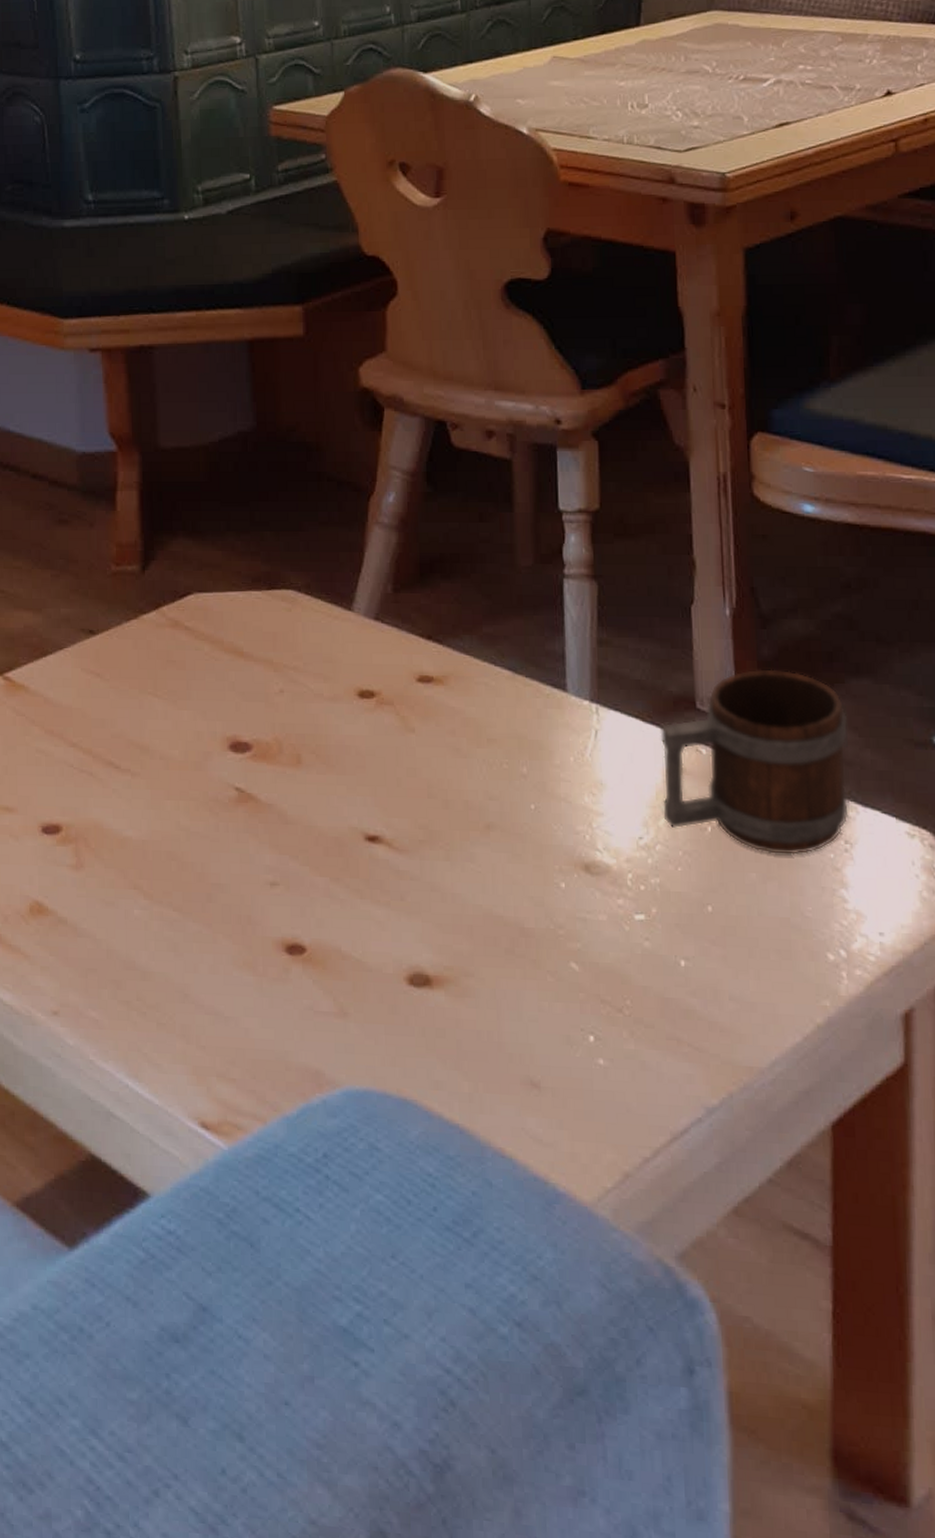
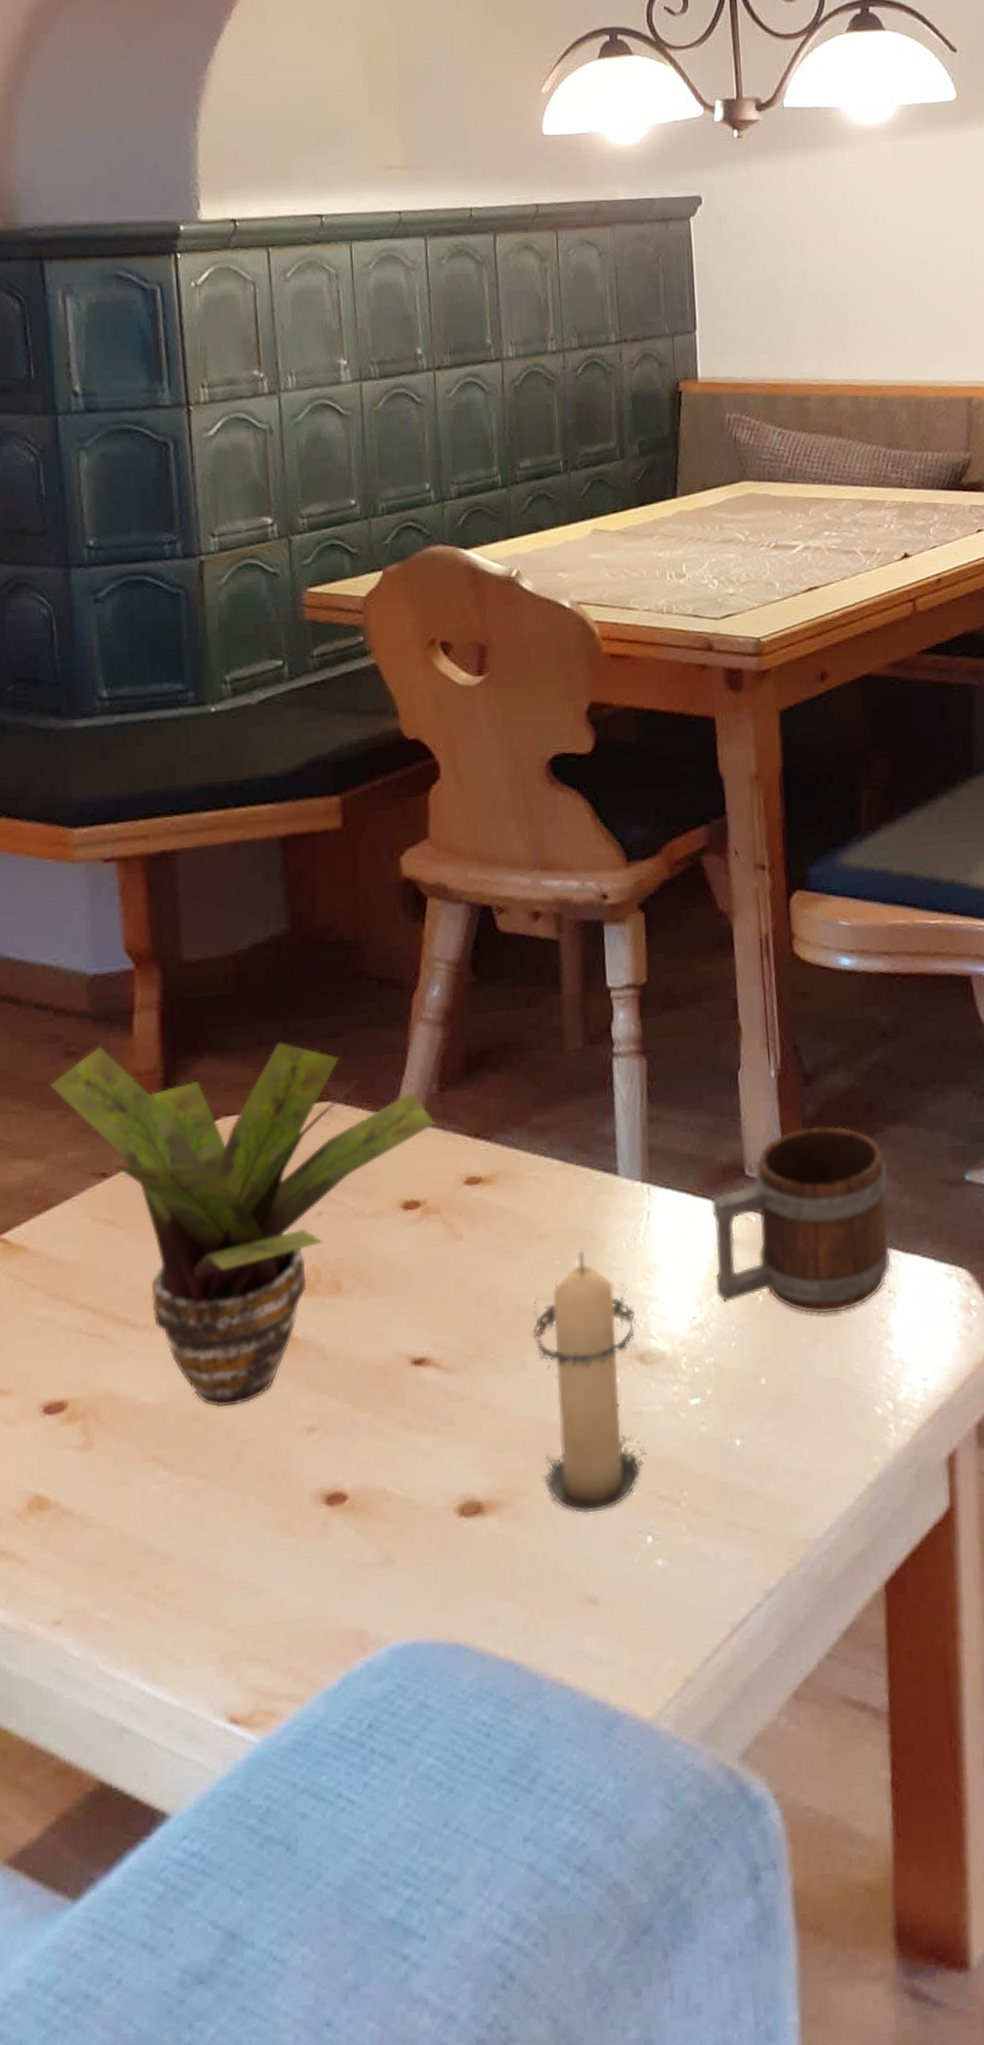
potted plant: none [45,517,390,852] -> present [50,1042,436,1407]
candle: none [480,759,588,1004] -> present [532,1251,645,1514]

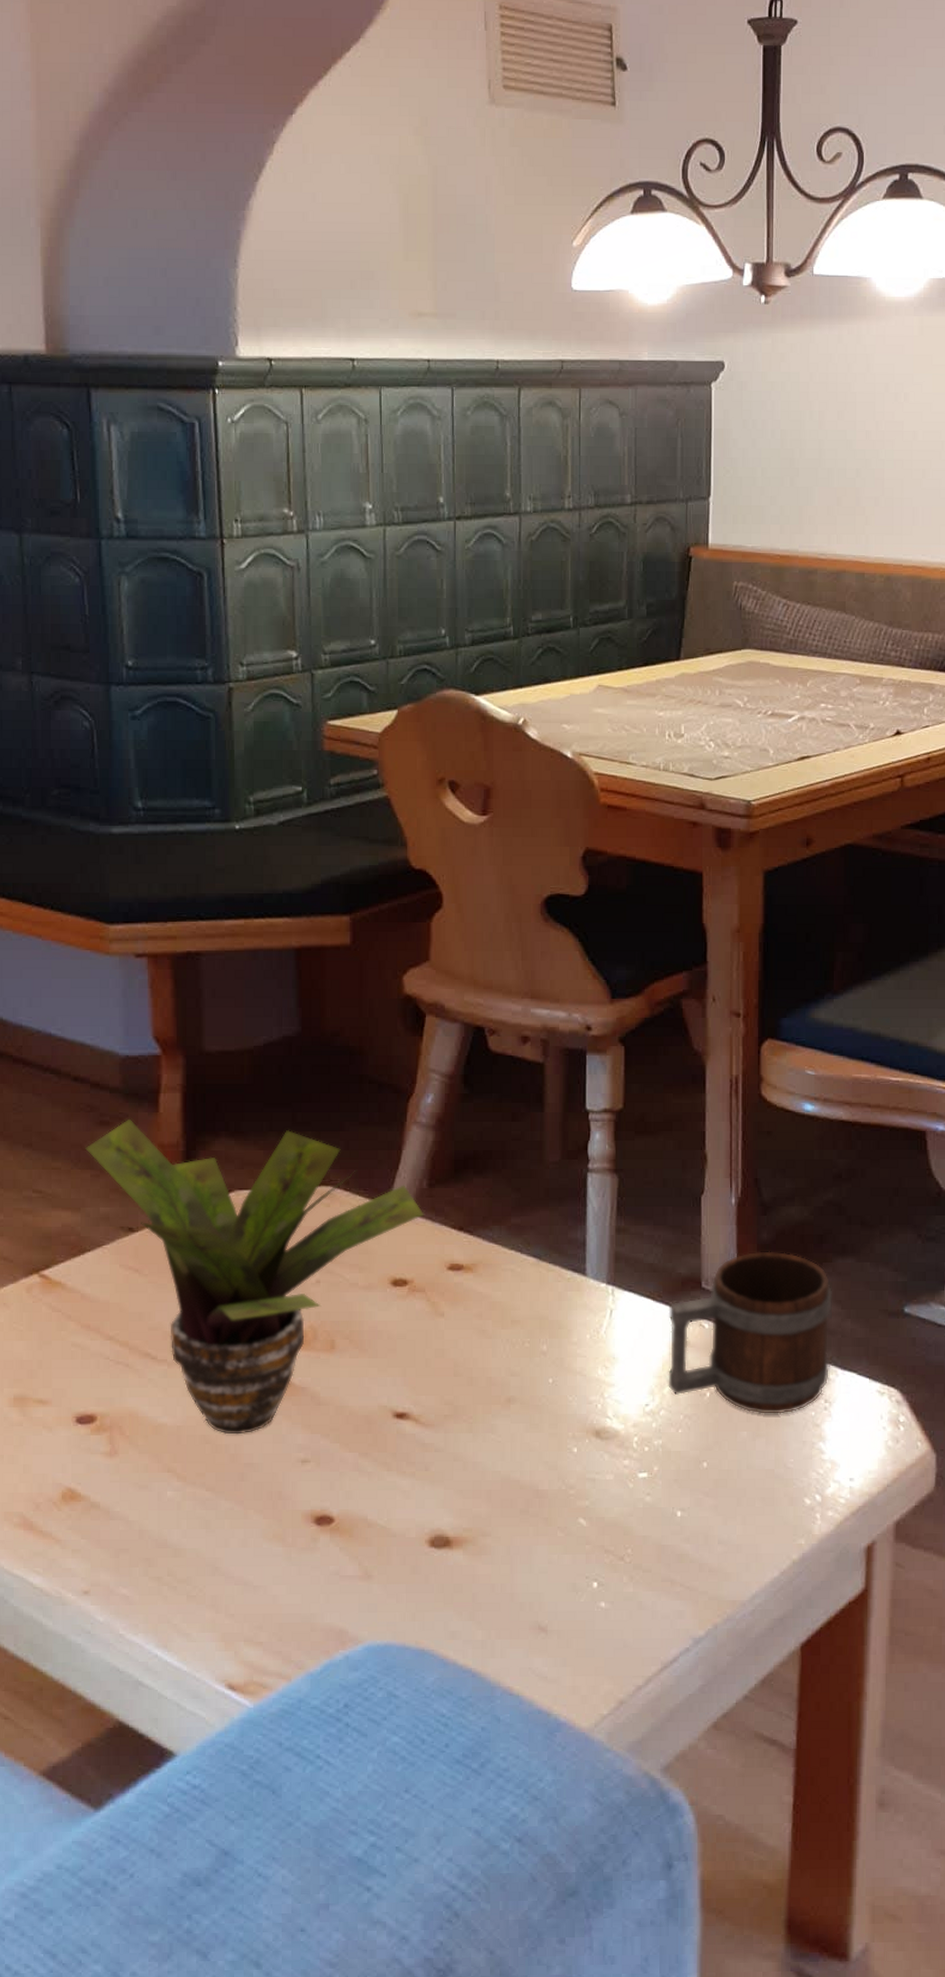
candle: present [532,1251,645,1514] -> none [501,1338,596,1557]

